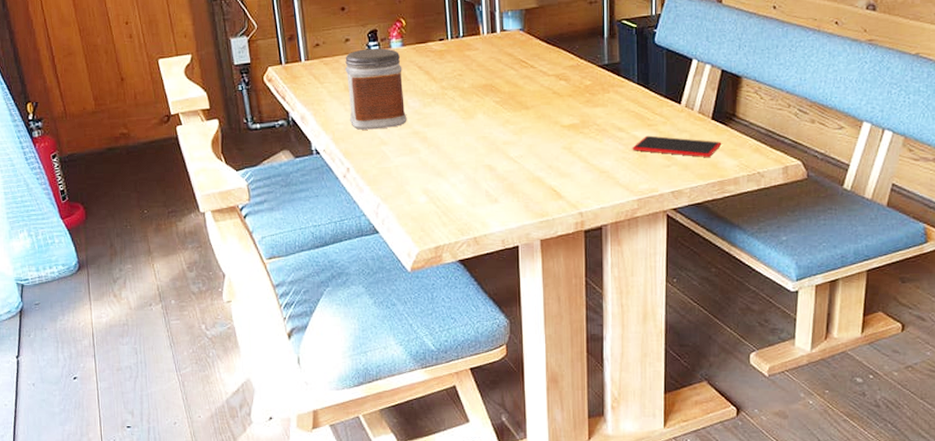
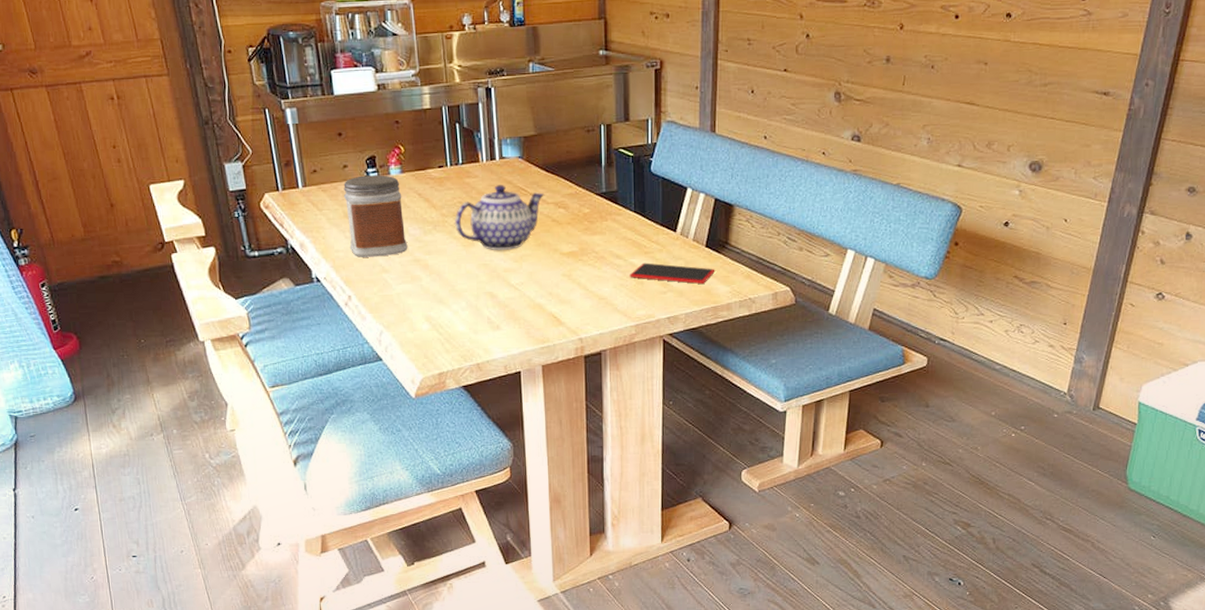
teapot: none [453,57,546,123] -> present [454,185,545,250]

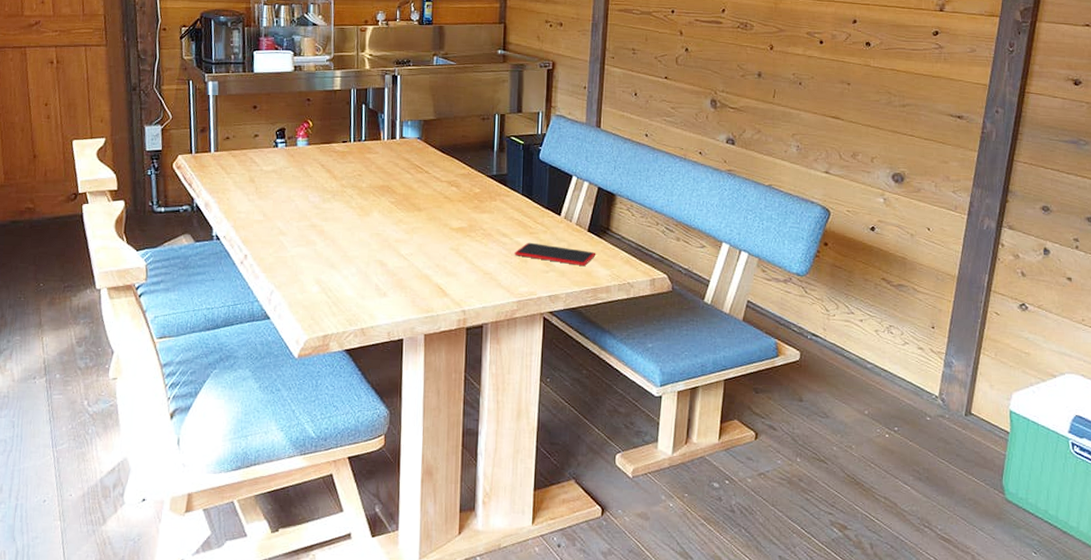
jar: present [343,175,408,257] -> none [251,145,307,220]
teapot: present [454,185,545,250] -> none [352,162,439,222]

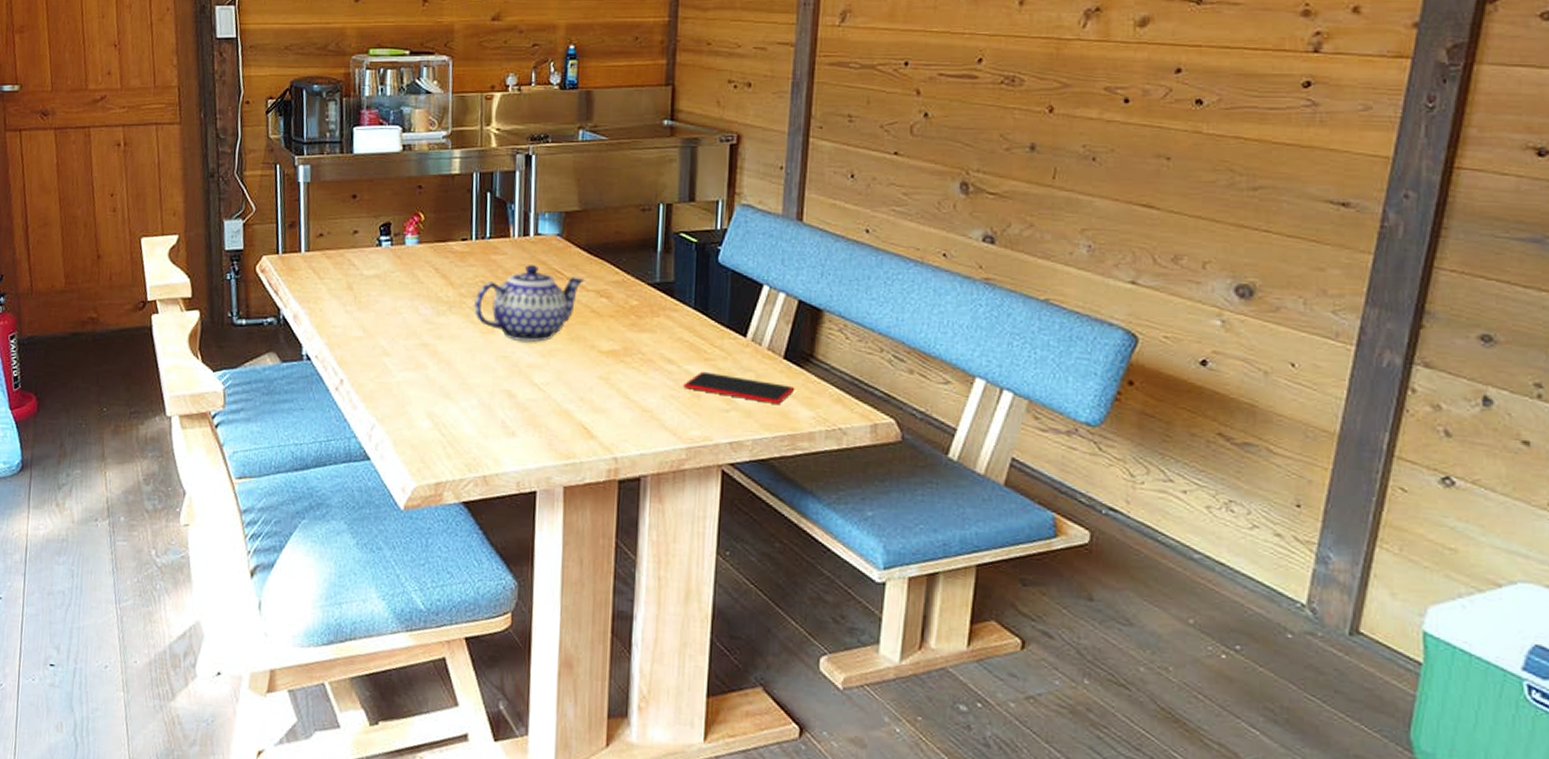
teapot: none [352,162,439,222] -> present [473,265,585,342]

